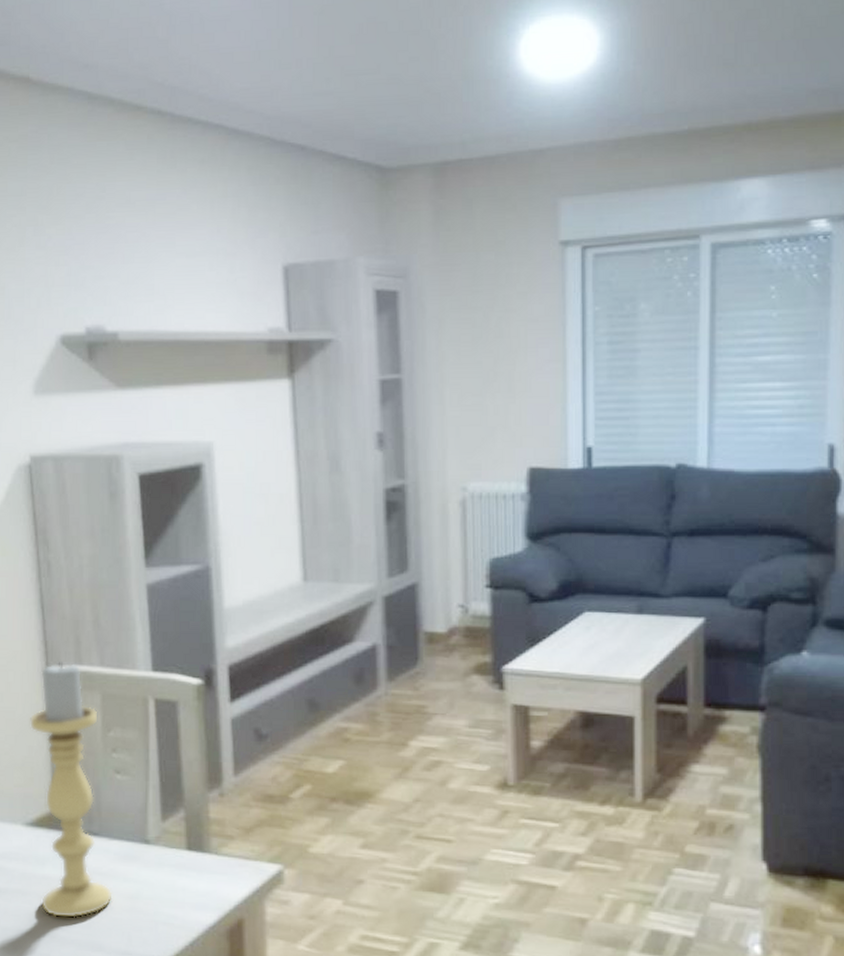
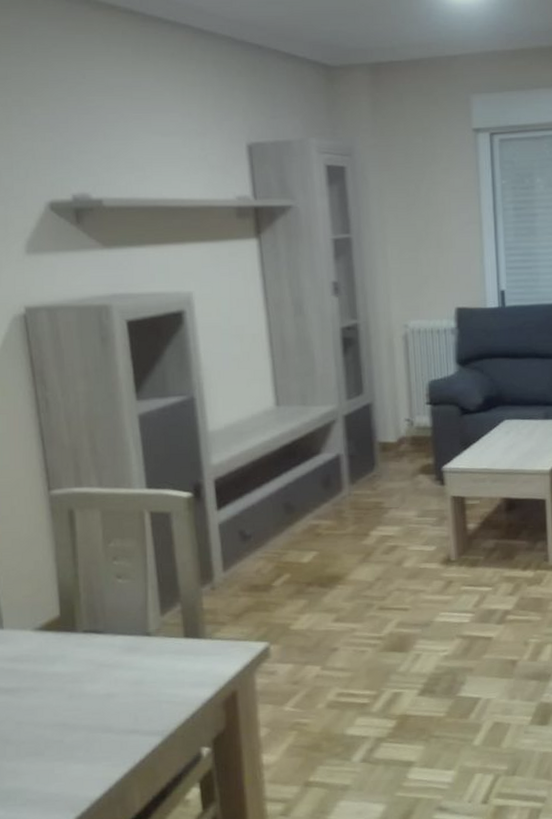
candle holder: present [29,662,113,919] -> none [34,485,119,708]

